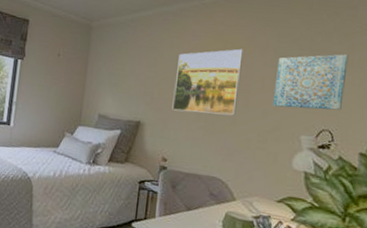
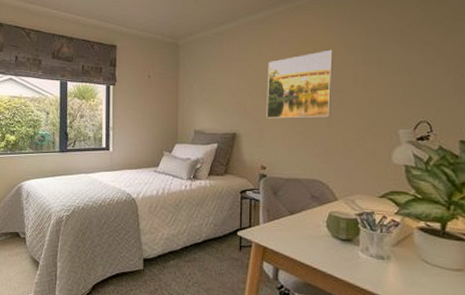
wall art: present [272,54,349,111] -> none [367,43,442,103]

